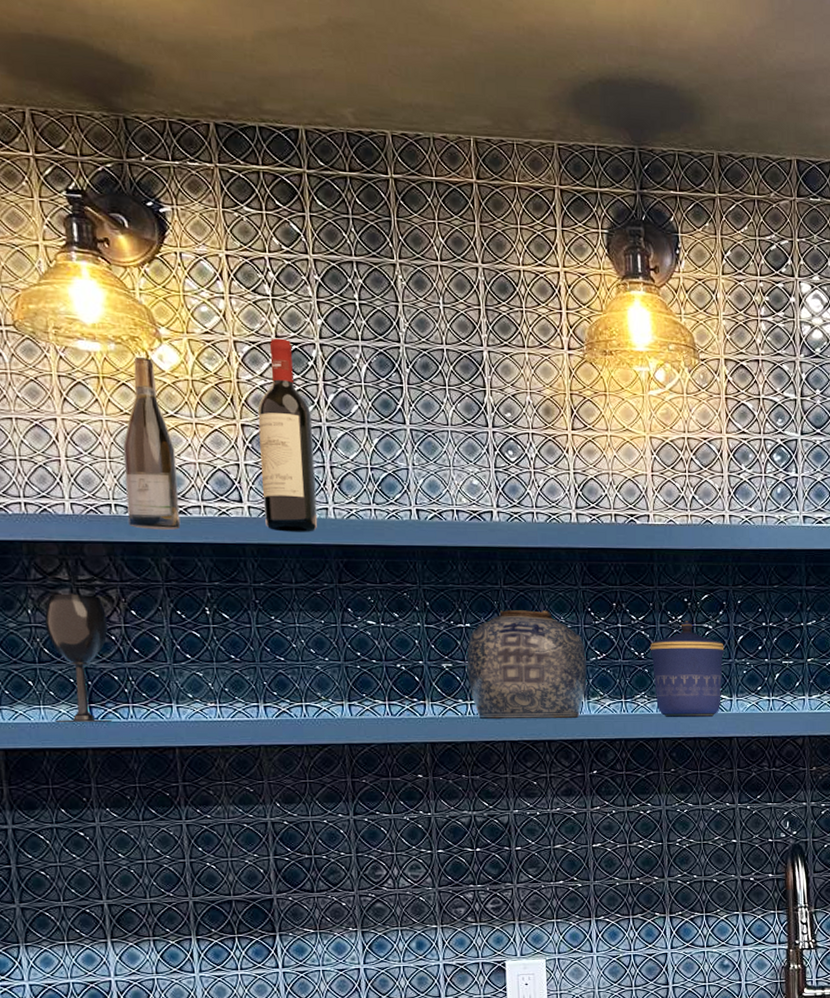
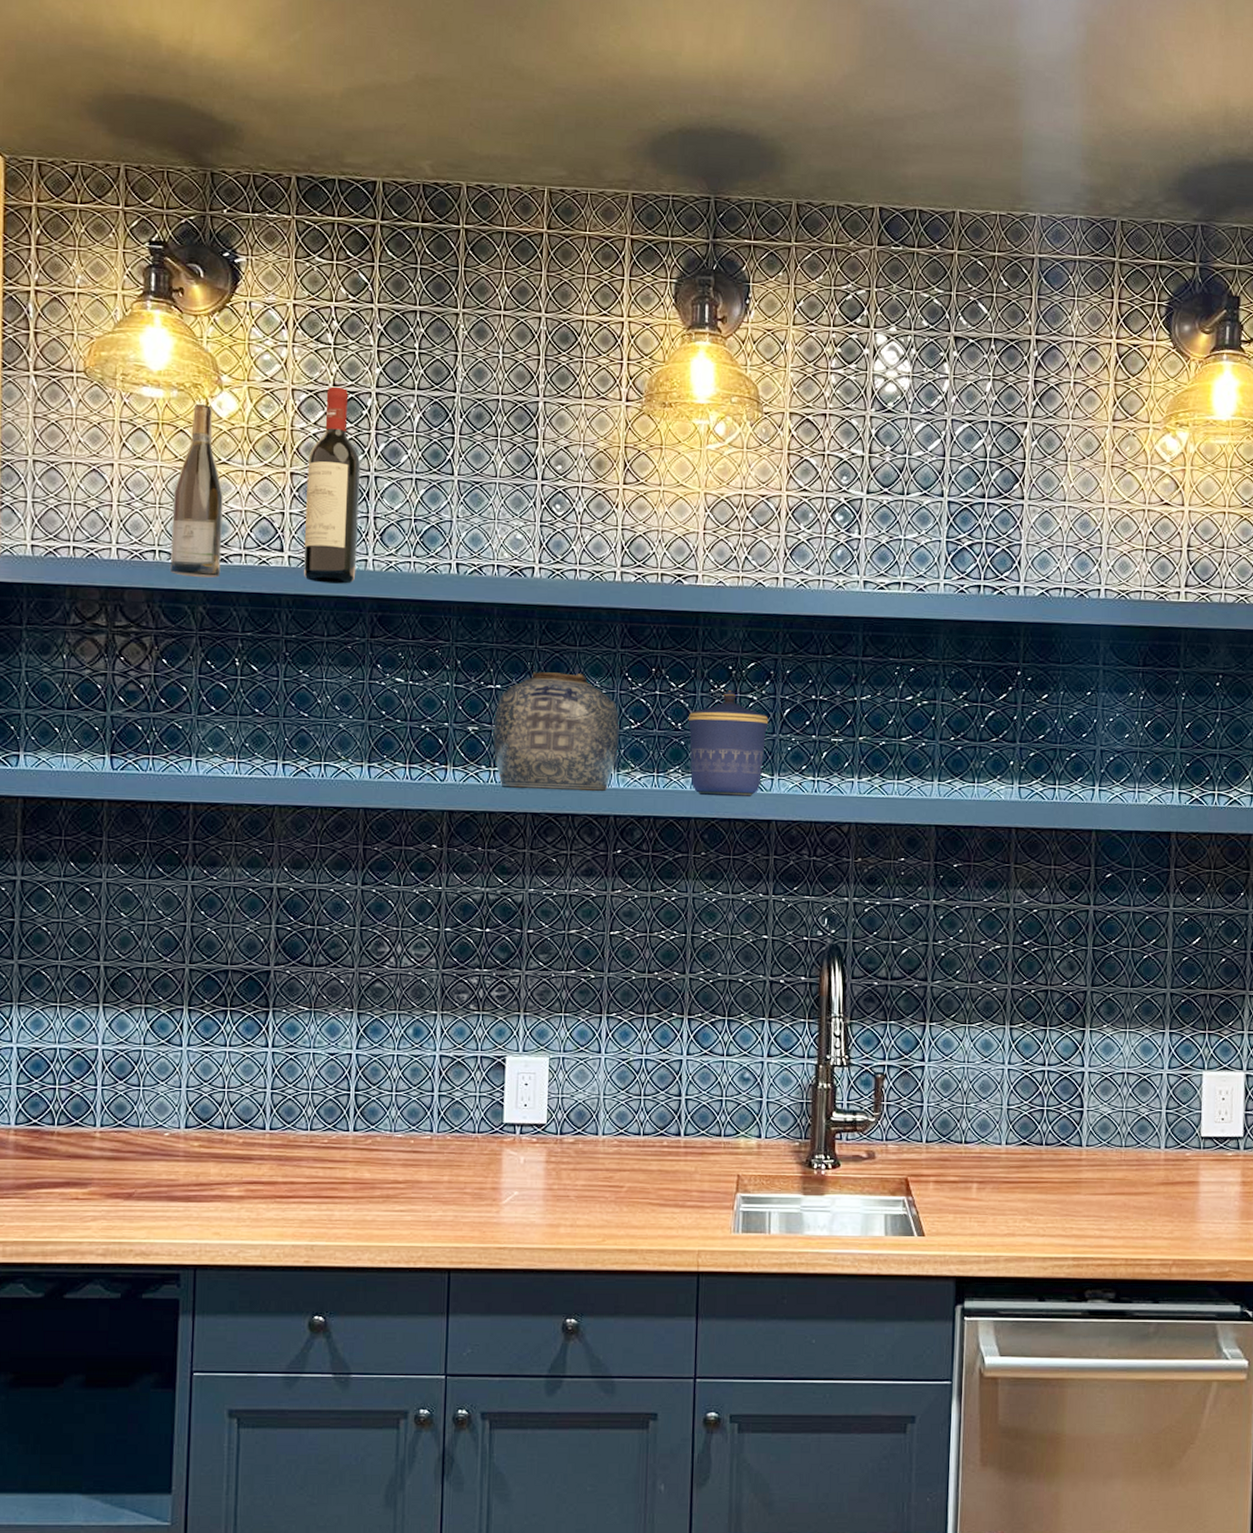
wine glass: present [45,593,113,723] -> none [76,639,139,774]

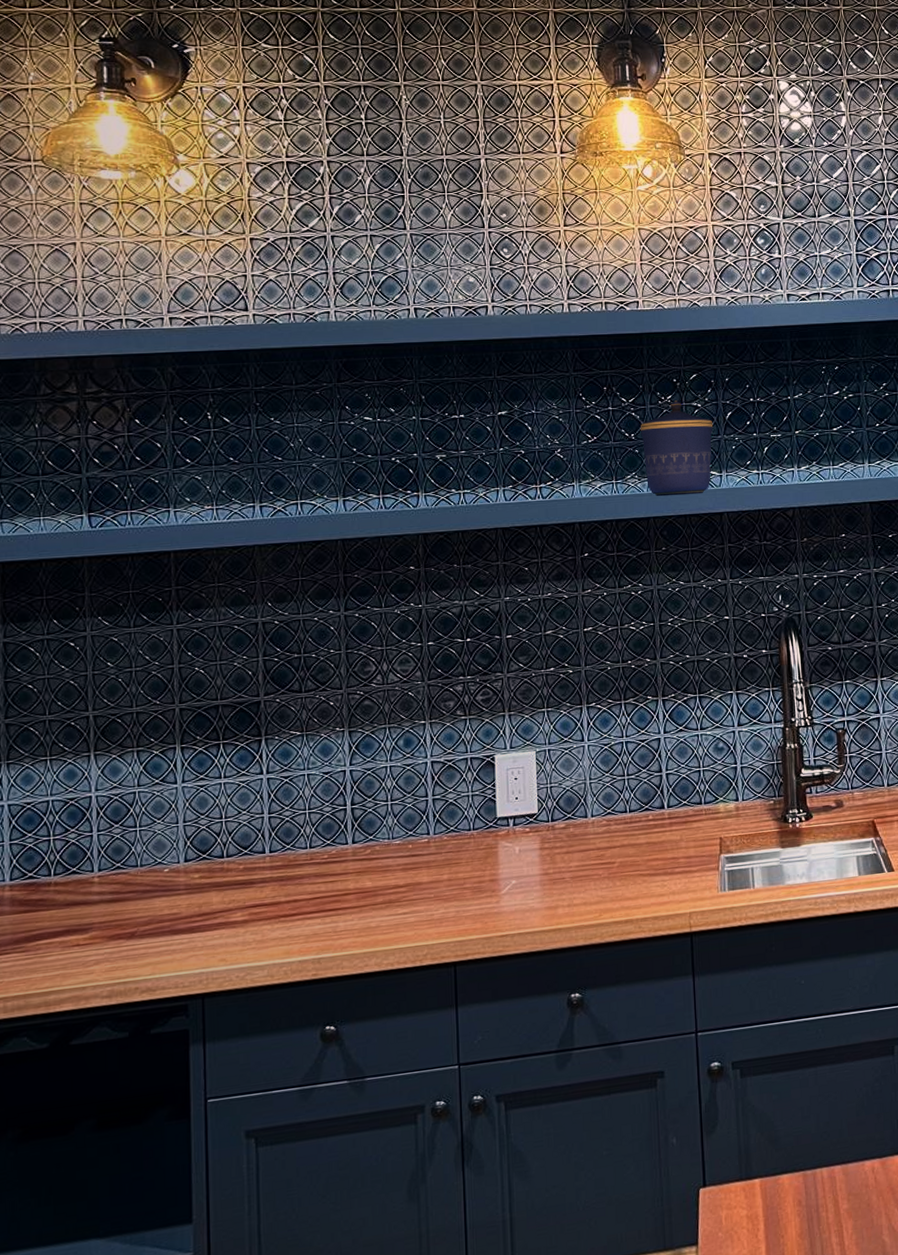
wine bottle: present [170,404,223,578] -> none [136,183,188,342]
wine bottle: present [303,386,361,584] -> none [266,158,320,336]
decorative jar: present [493,672,620,792] -> none [460,398,578,508]

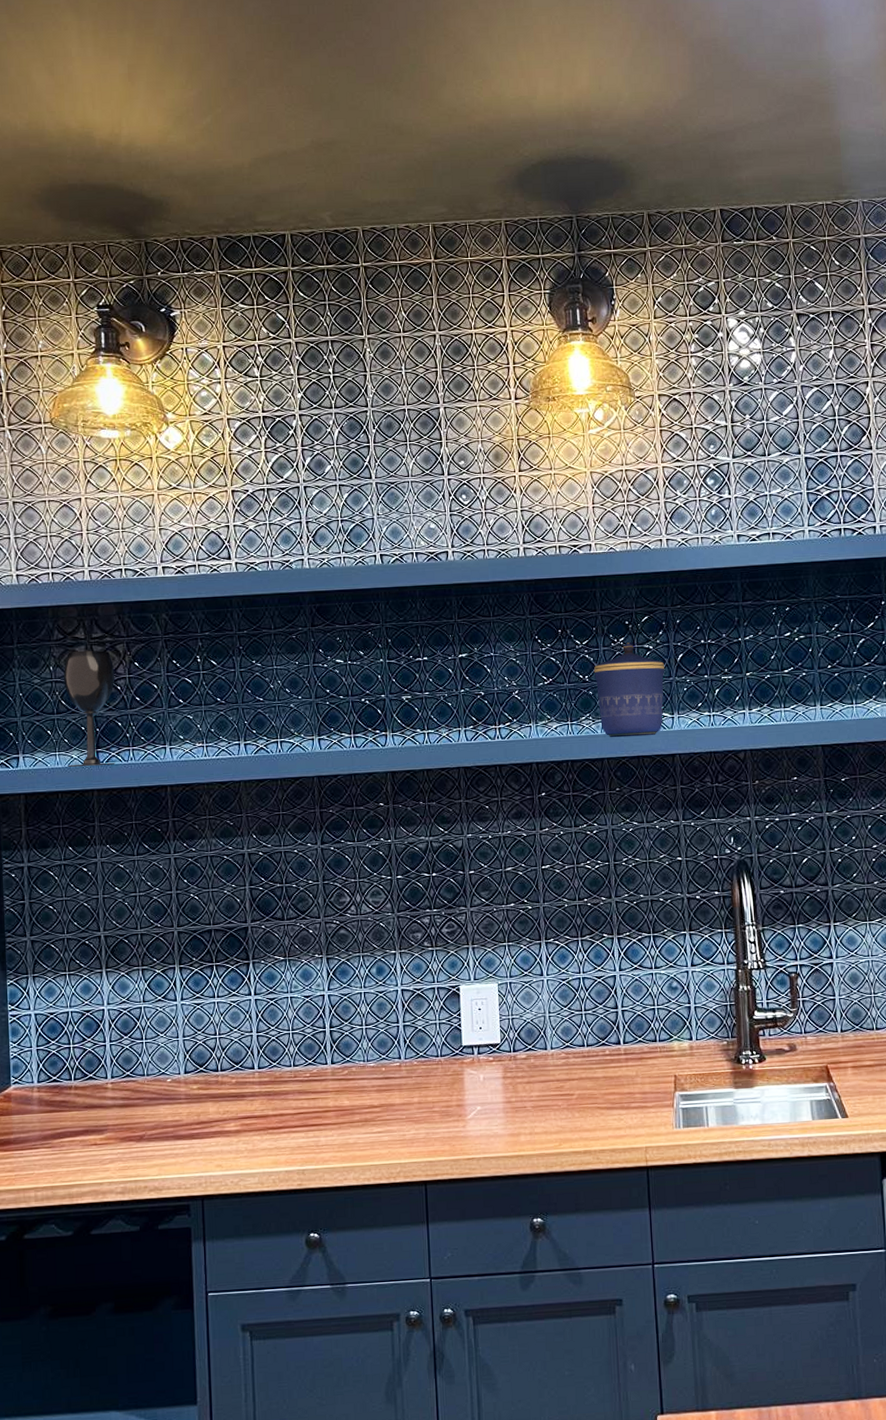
wine glass: none [51,406,112,534] -> present [64,650,115,768]

